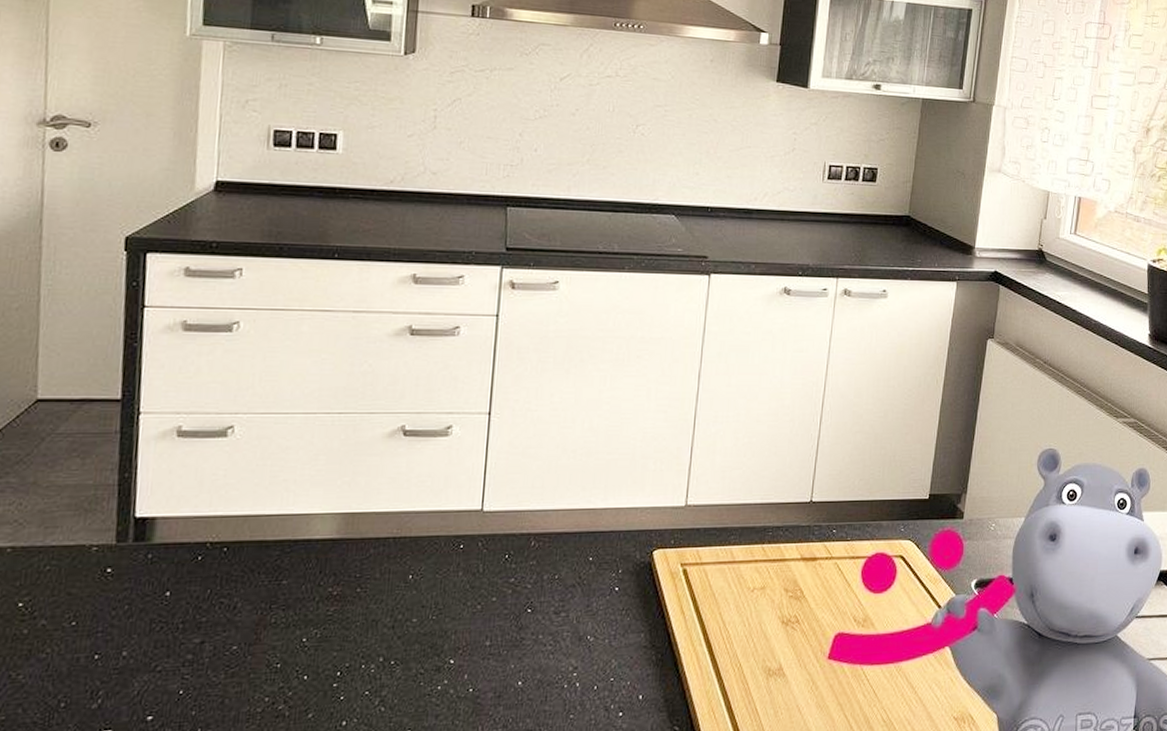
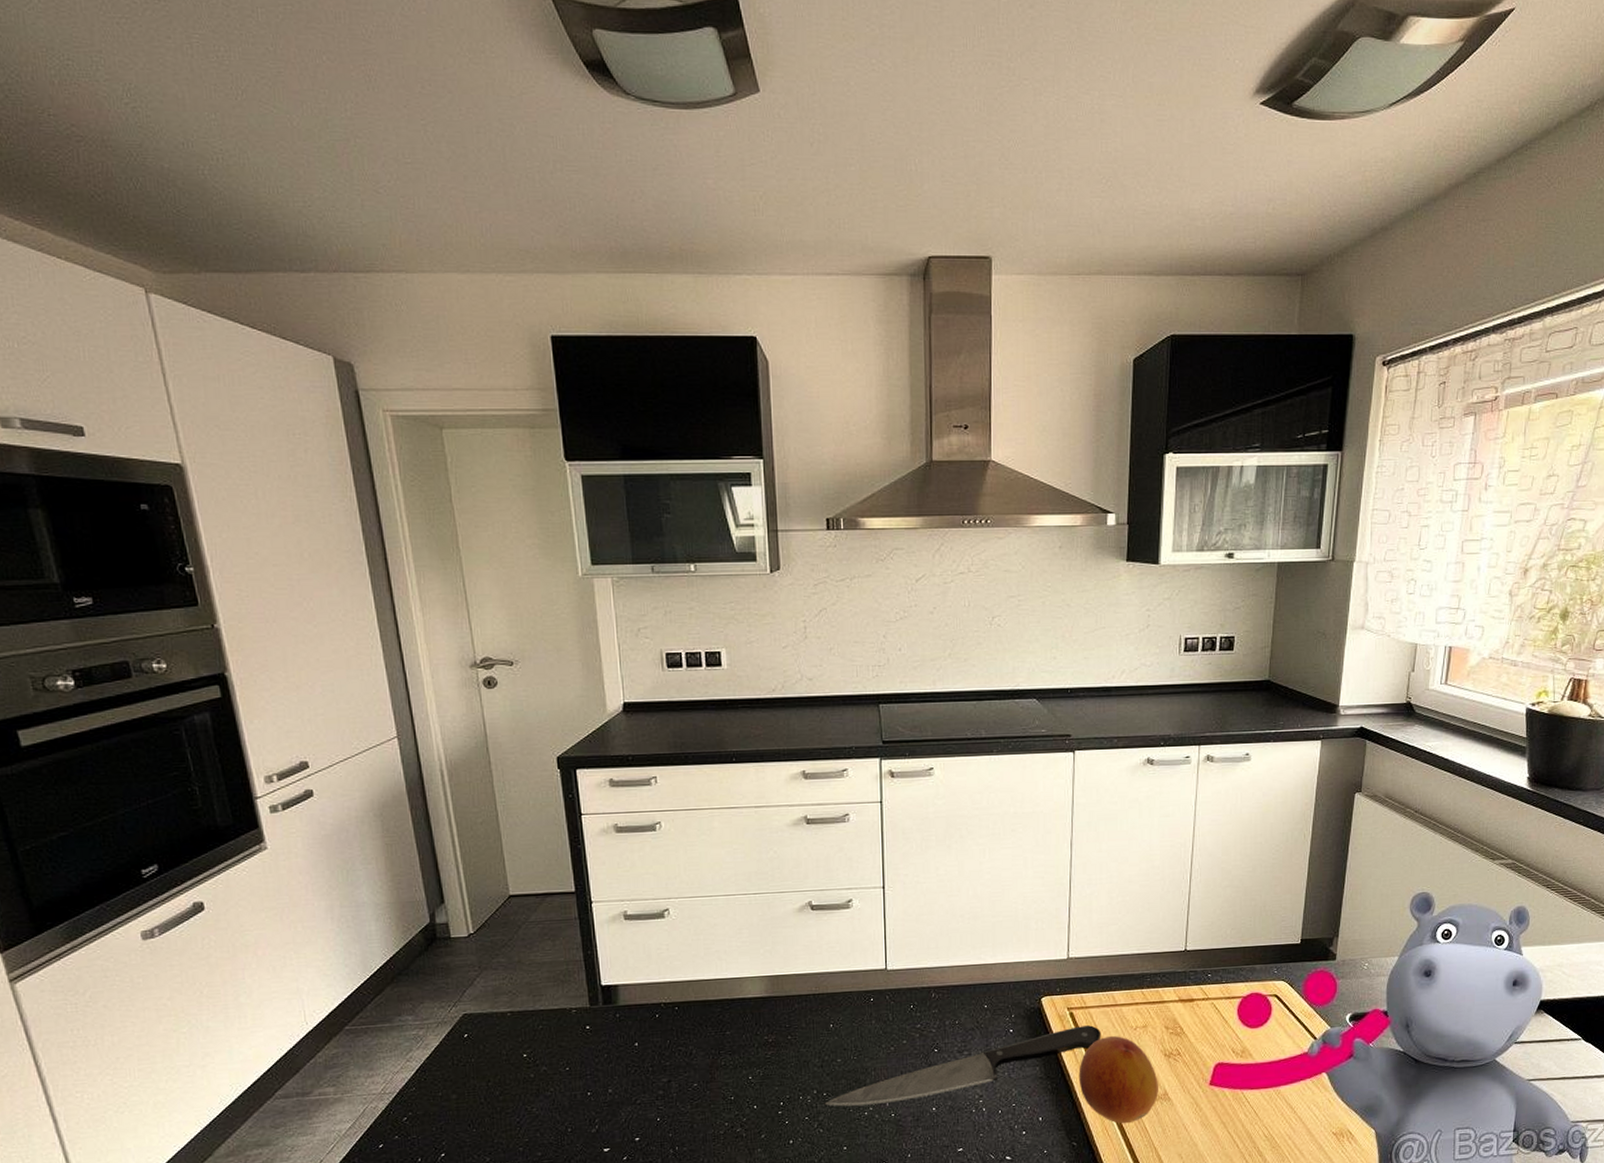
kitchen knife: none [390,585,716,679] -> present [824,1025,1101,1107]
fruit: none [687,598,773,705] -> present [1079,1036,1158,1124]

